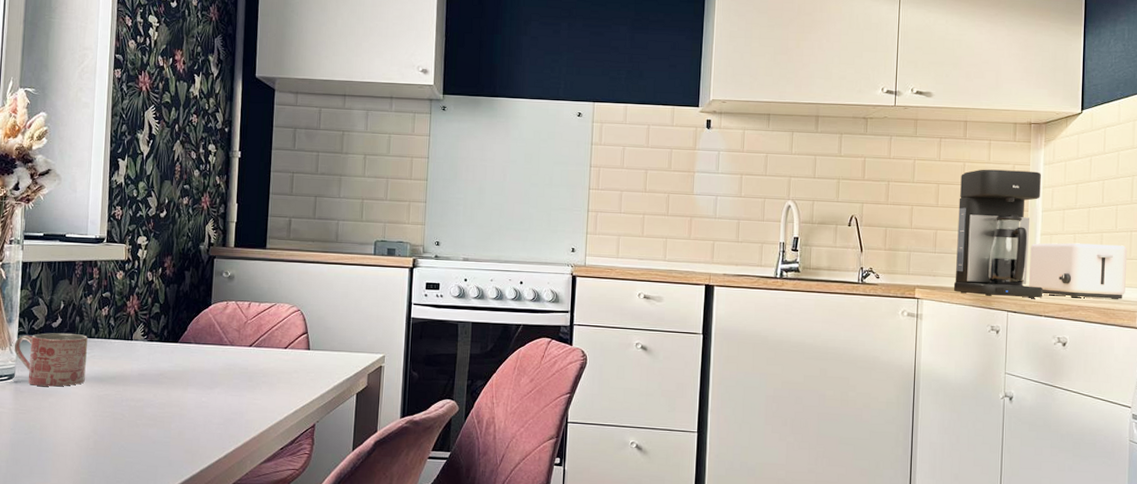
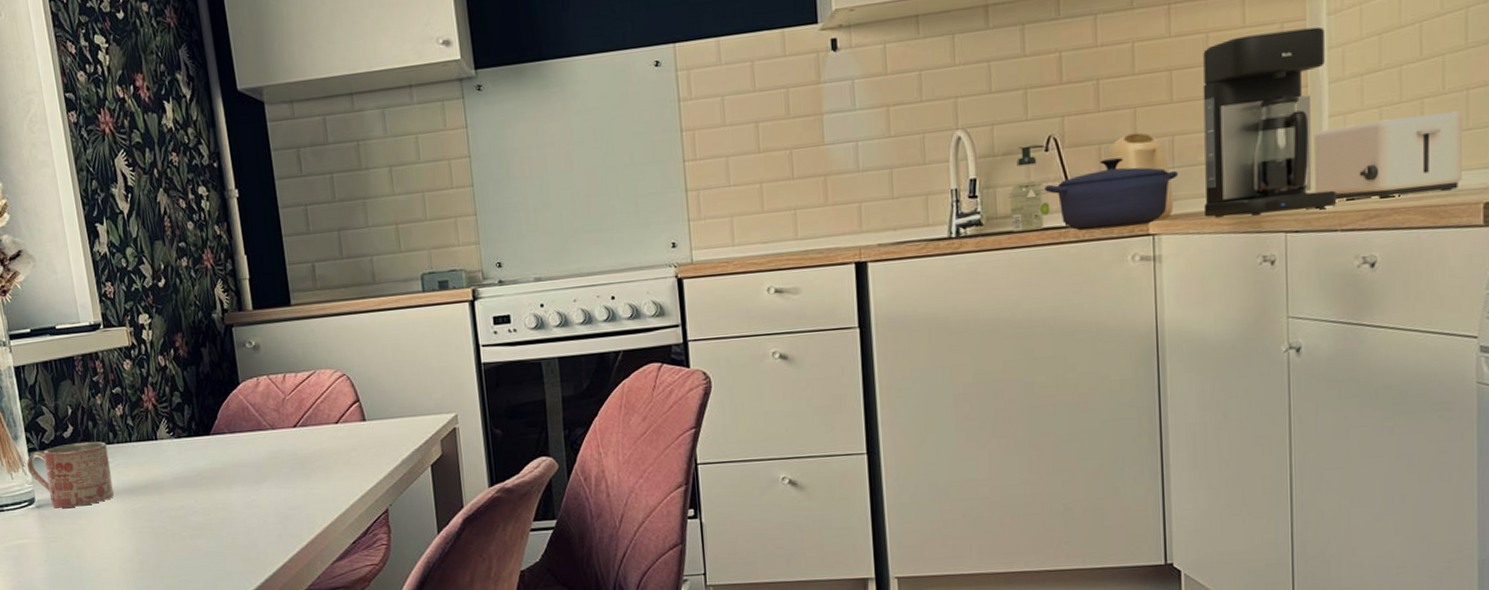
soap dispenser: none [819,220,848,282] -> present [1007,144,1049,232]
cooking pot: none [846,238,938,290] -> present [1045,157,1178,231]
kettle: none [887,223,934,288] -> present [1103,132,1174,220]

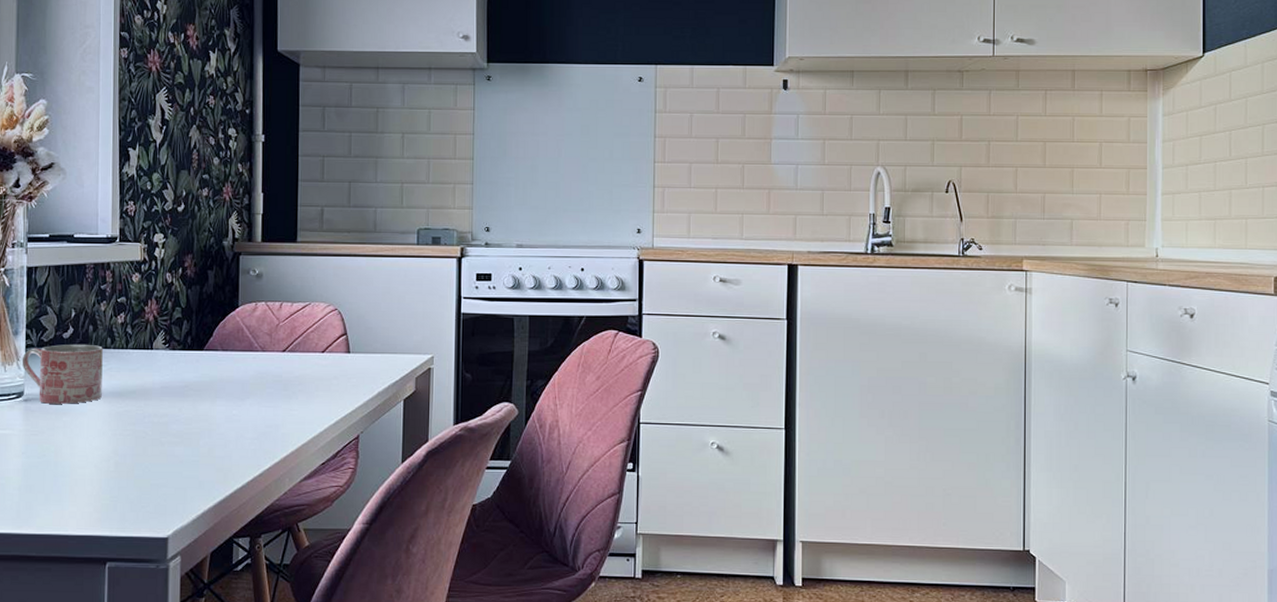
soap dispenser: present [1007,144,1049,232] -> none [914,186,946,255]
cooking pot: present [1045,157,1178,231] -> none [944,204,1047,261]
kettle: present [1103,132,1174,220] -> none [990,187,1043,259]
coffee maker: present [1202,26,1338,218] -> none [1065,123,1167,267]
toaster: present [1314,111,1463,200] -> none [1149,202,1260,265]

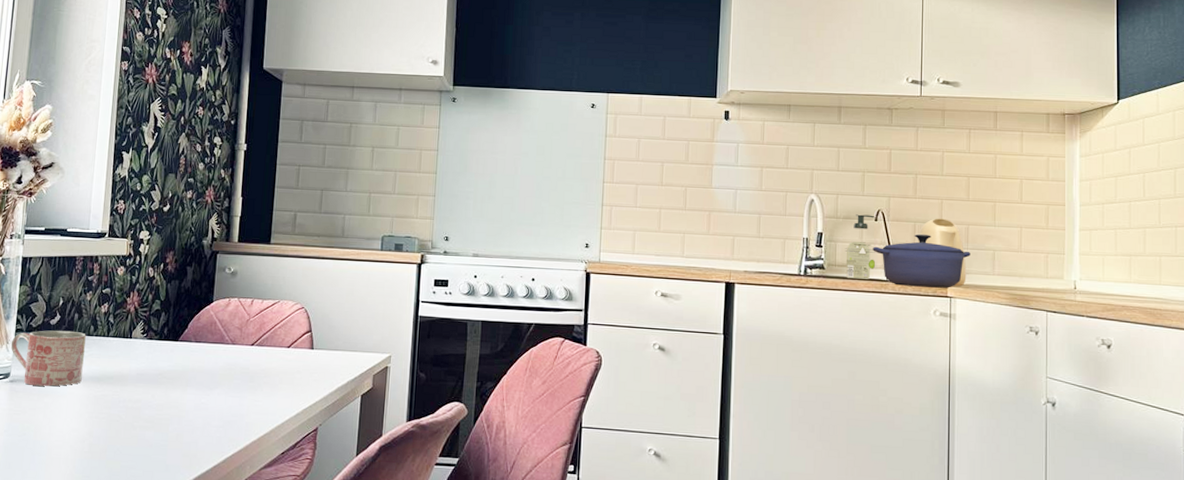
soap dispenser: none [914,186,946,255] -> present [845,214,875,279]
cooking pot: none [944,204,1047,261] -> present [873,233,970,288]
kettle: none [990,187,1043,259] -> present [916,218,967,287]

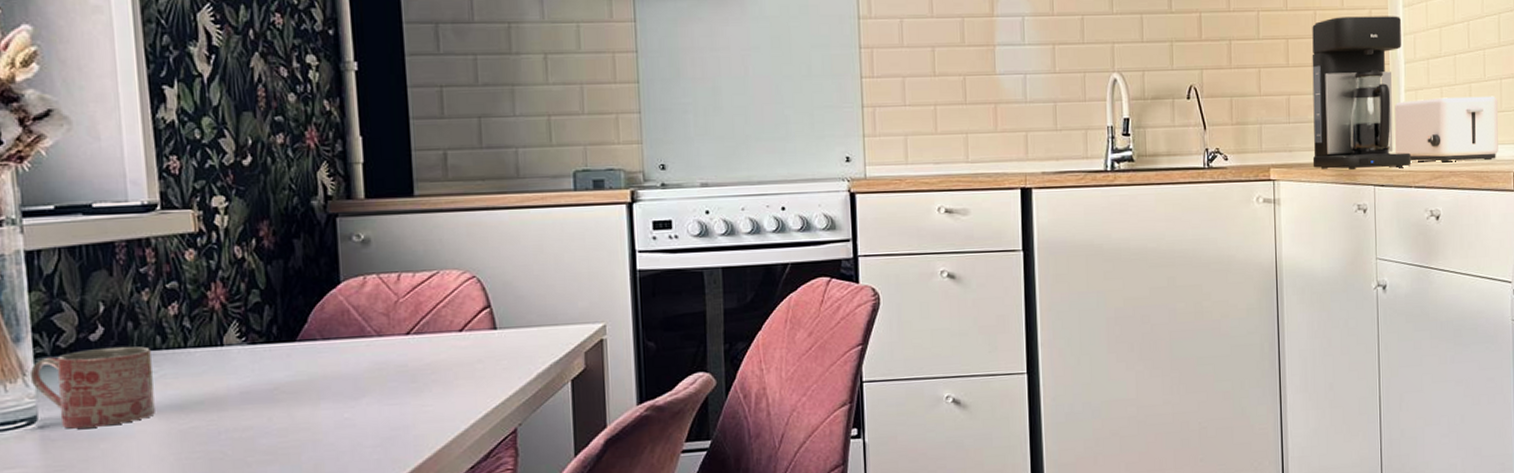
soap dispenser: present [845,214,875,279] -> none [1155,92,1190,170]
cooking pot: present [873,233,970,288] -> none [1186,109,1293,173]
kettle: present [916,218,967,287] -> none [1234,90,1290,167]
coffee maker: none [988,161,1085,299] -> present [1312,16,1412,171]
toaster: none [1068,238,1173,300] -> present [1394,96,1499,163]

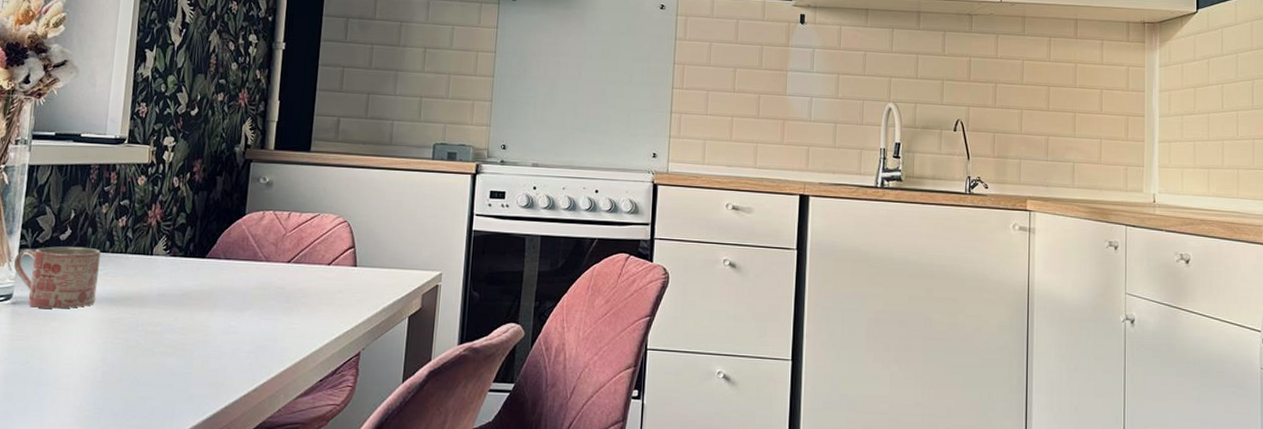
coffee maker: present [1312,16,1412,171] -> none [1067,70,1164,212]
toaster: present [1394,96,1499,163] -> none [1147,150,1251,214]

